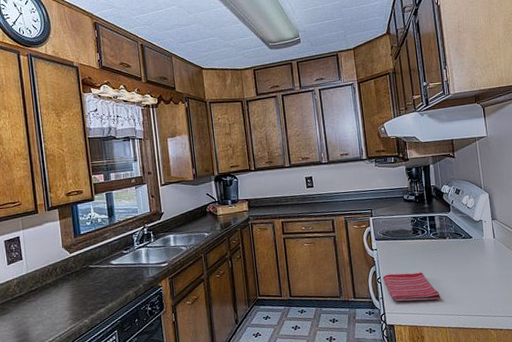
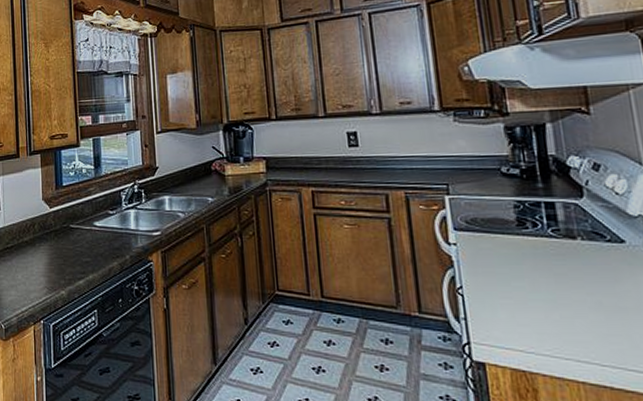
dish towel: present [383,272,441,302] -> none [466,283,569,335]

